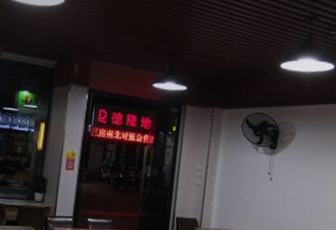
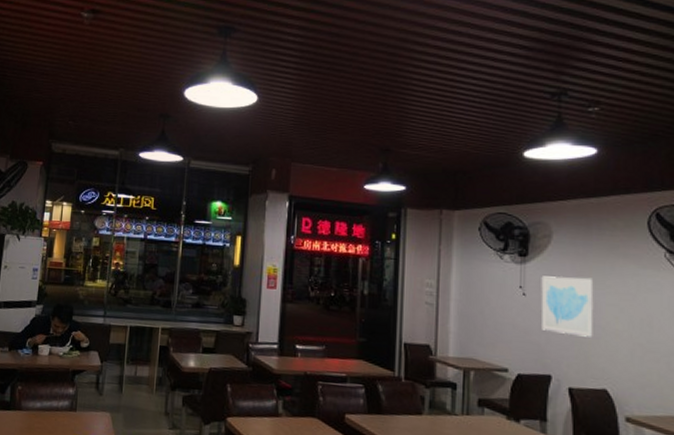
wall art: none [281,165,322,214] -> present [541,276,594,337]

